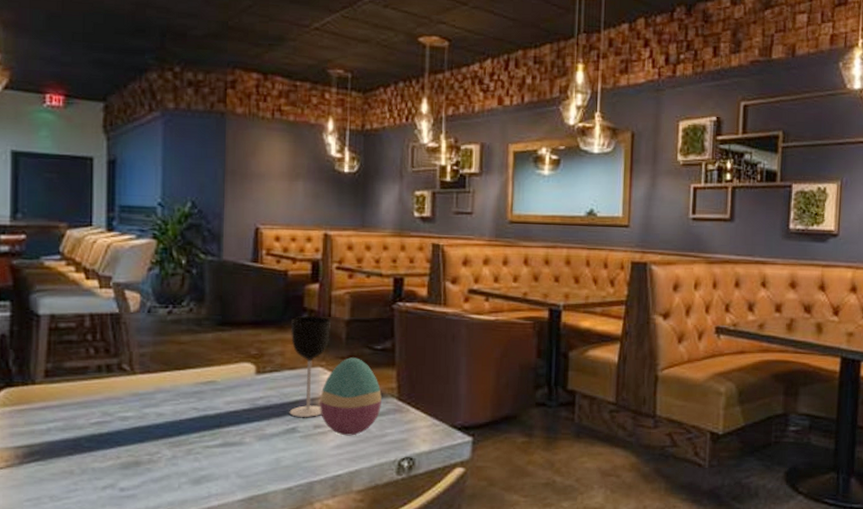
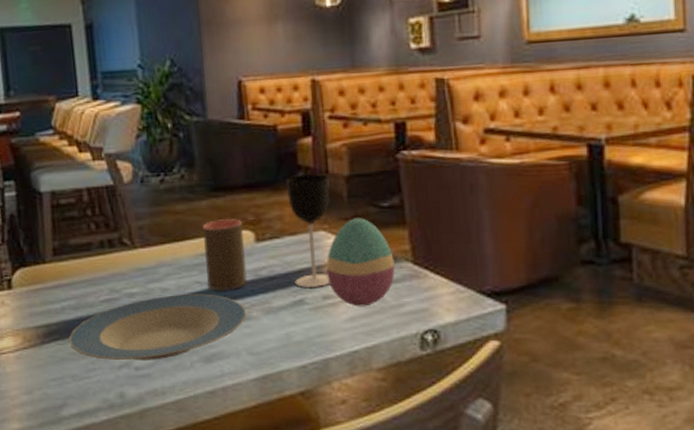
plate: none [51,419,240,482] -> present [69,294,247,361]
cup: none [204,351,246,418] -> present [202,218,247,291]

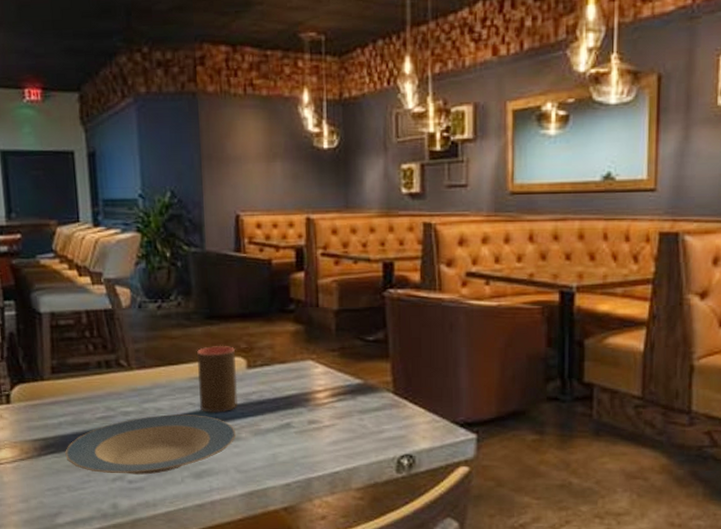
wine glass: present [286,173,330,288] -> none [278,306,319,413]
decorative egg: present [326,218,395,307] -> none [313,350,377,432]

